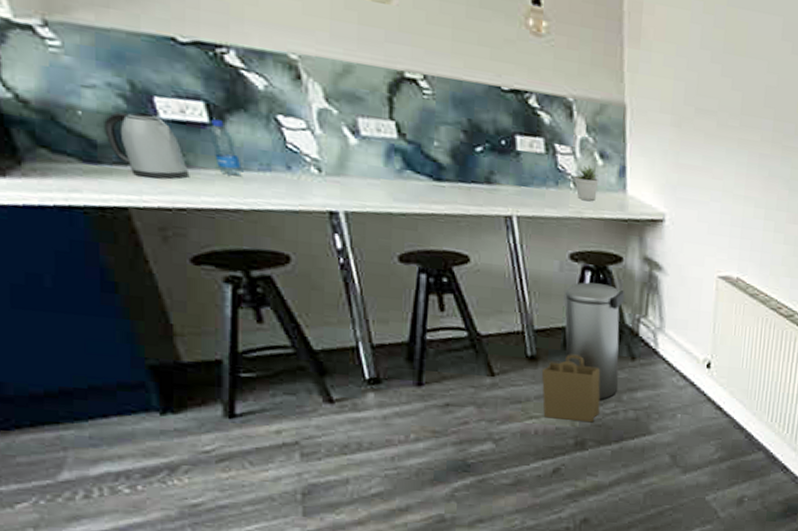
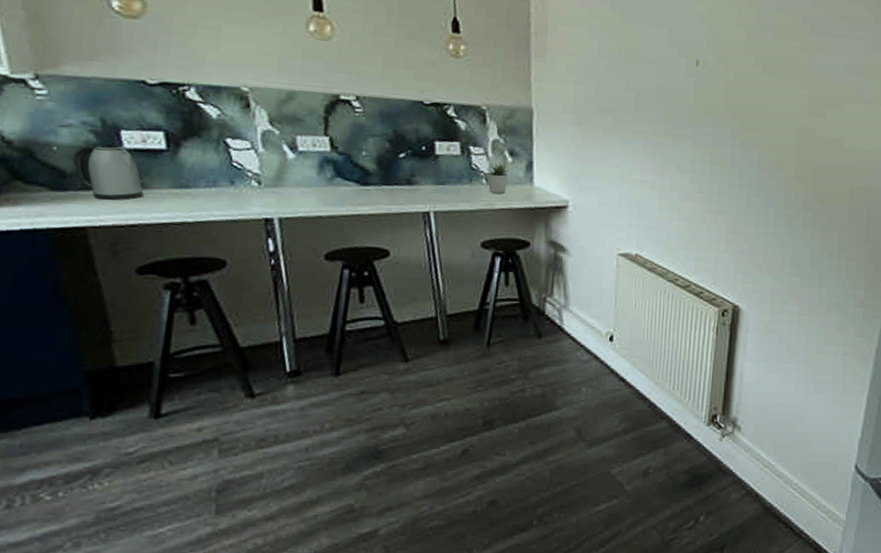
bottle: present [210,119,242,176] -> none [165,146,191,193]
shopping bag: present [541,354,600,423] -> none [453,335,509,402]
pedal bin: present [564,282,625,401] -> none [475,267,532,380]

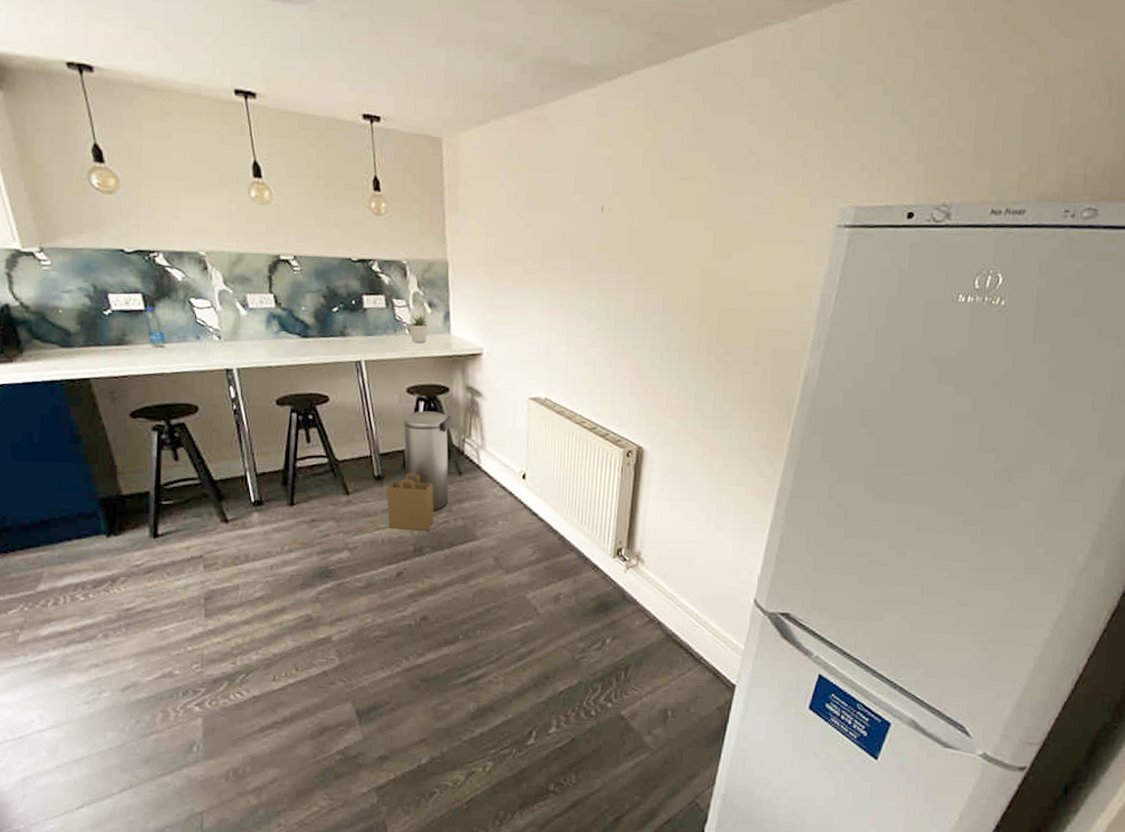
kettle: present [74,144,144,200] -> none [76,306,131,355]
bottle: none [165,146,191,193] -> present [145,306,166,348]
shopping bag: none [453,335,509,402] -> present [386,472,434,531]
pedal bin: none [475,267,532,380] -> present [402,411,452,512]

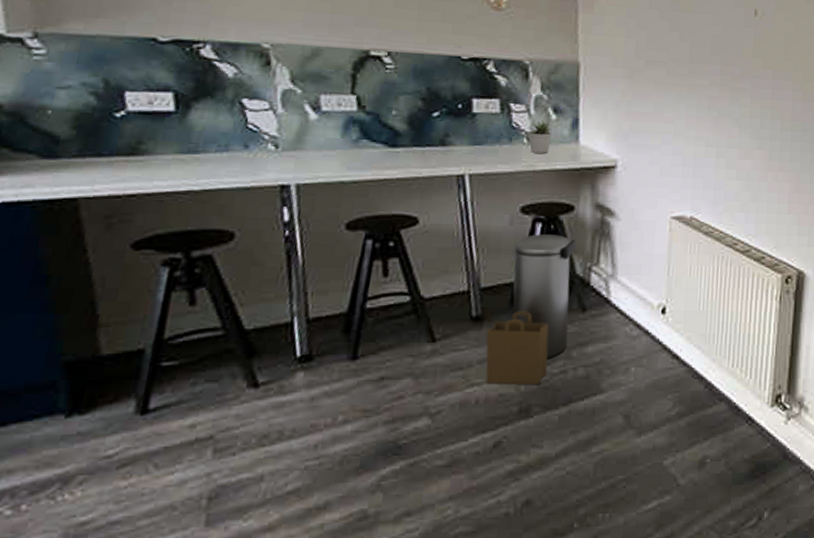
bottle: present [145,306,166,348] -> none [172,107,200,159]

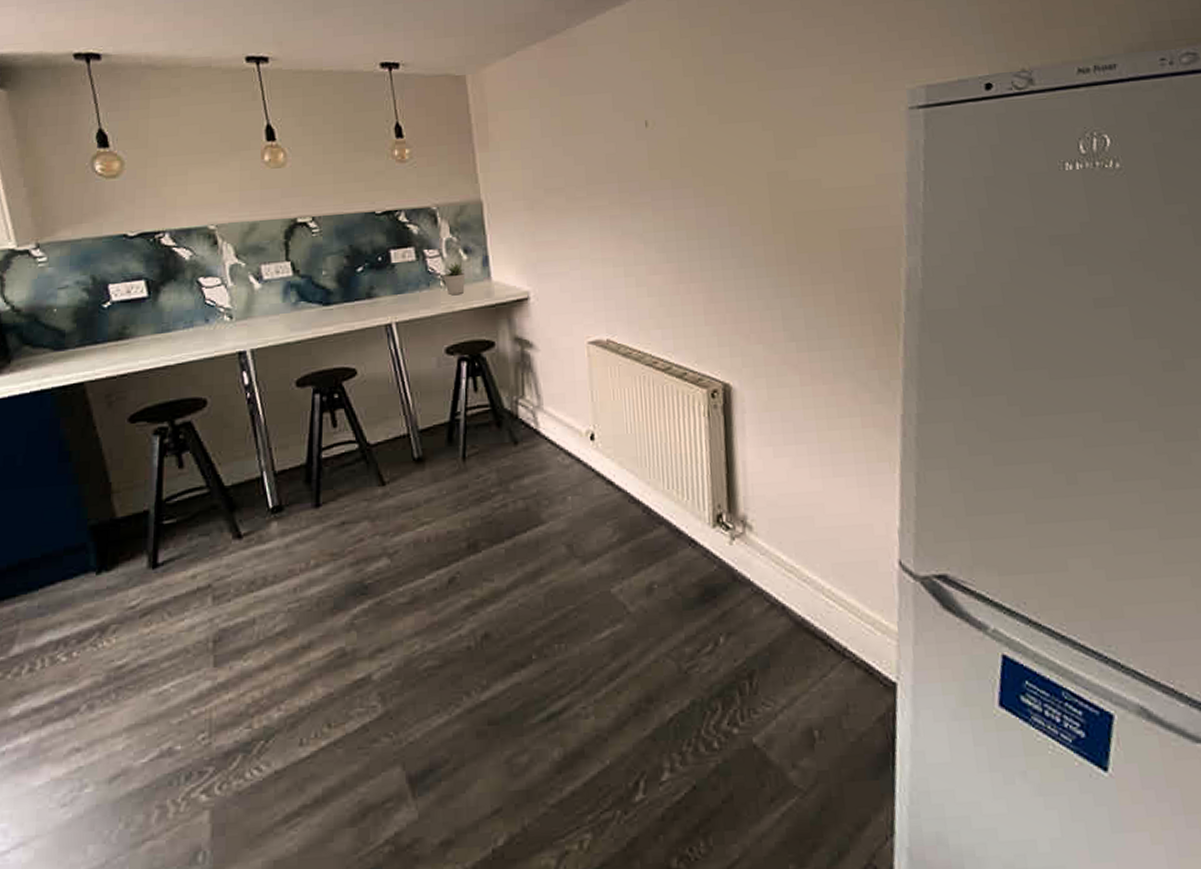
shopping bag: present [486,311,549,385] -> none [428,449,489,522]
pedal bin: present [512,234,577,360] -> none [443,371,505,495]

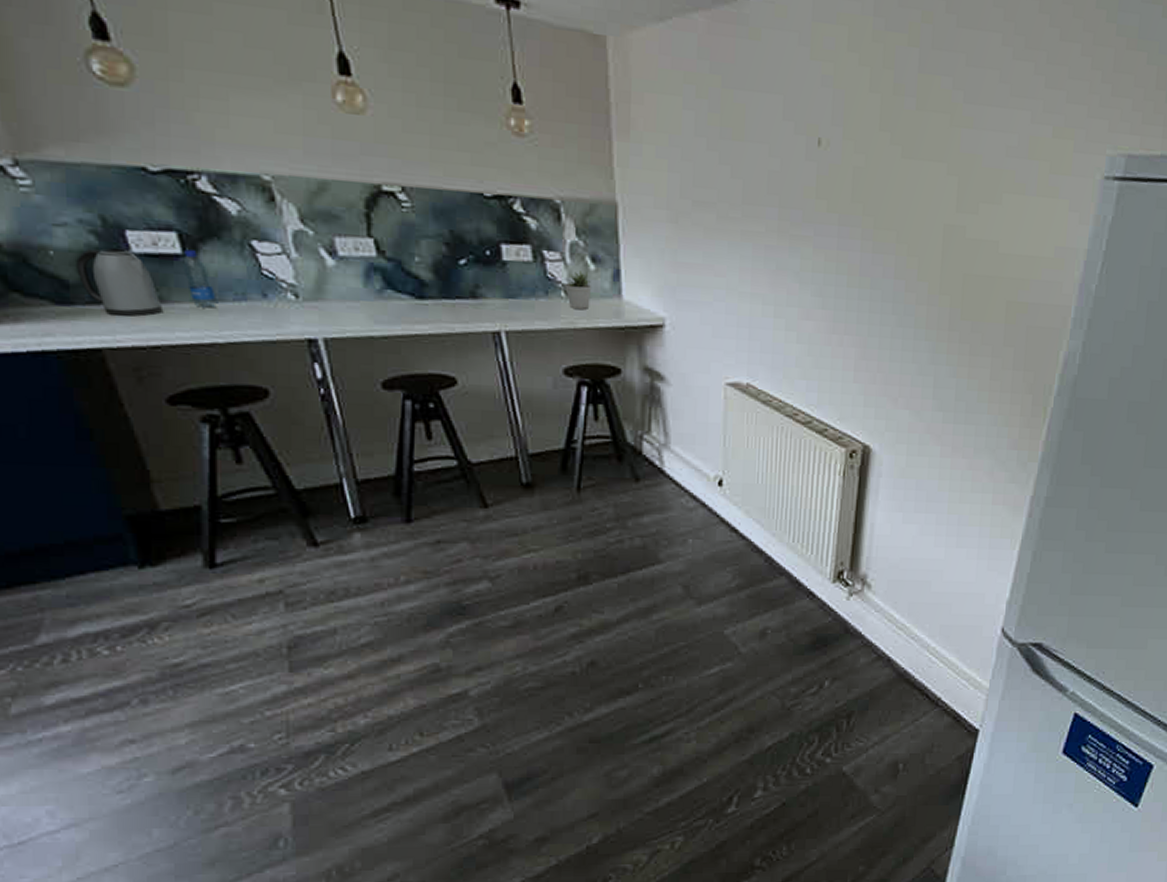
kettle: none [71,299,131,354] -> present [76,247,164,317]
bottle: none [148,292,171,338] -> present [183,249,217,308]

